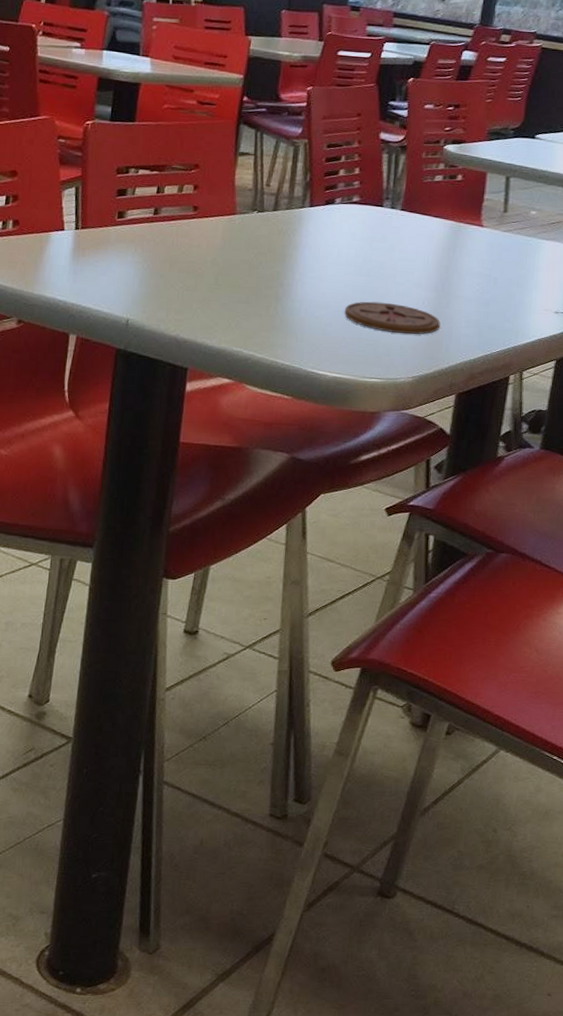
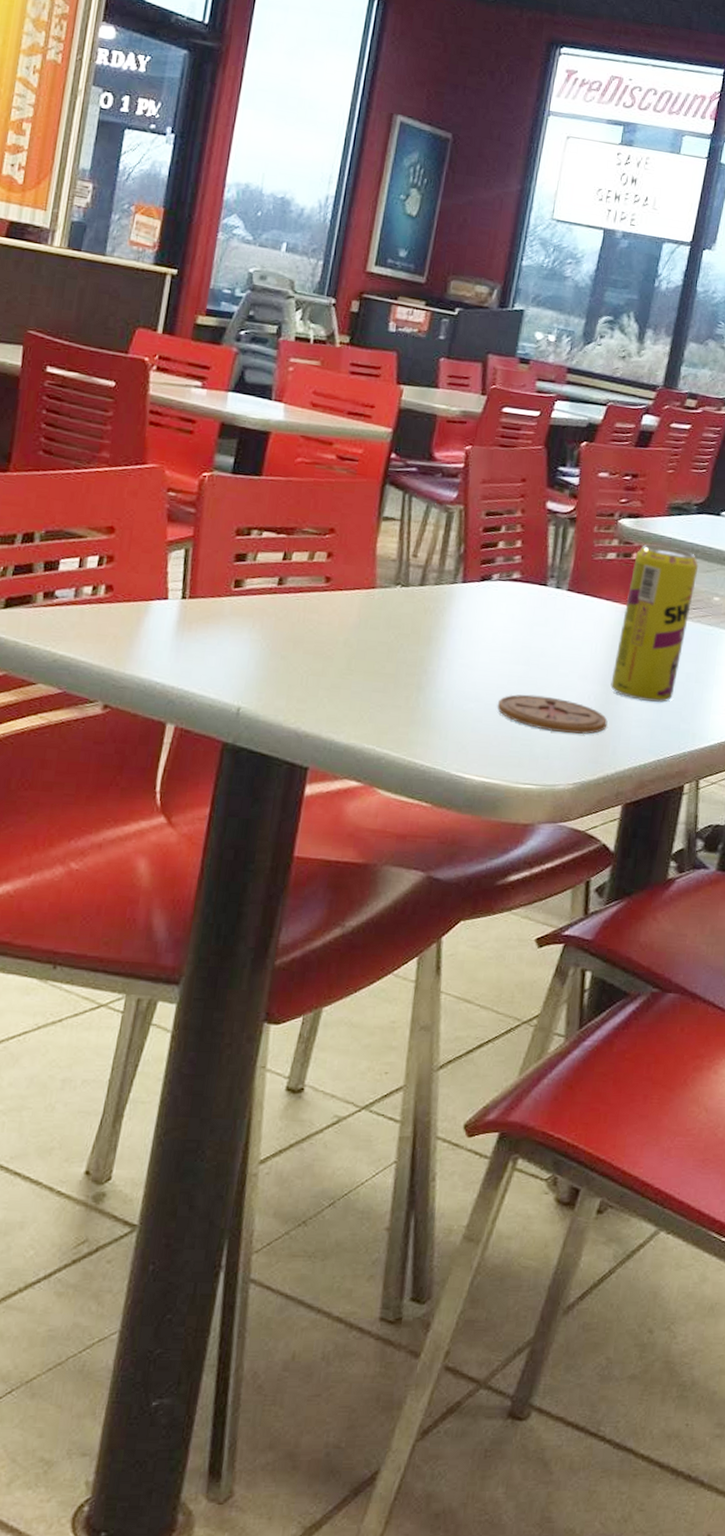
beverage can: none [442,166,517,305] -> present [610,544,699,702]

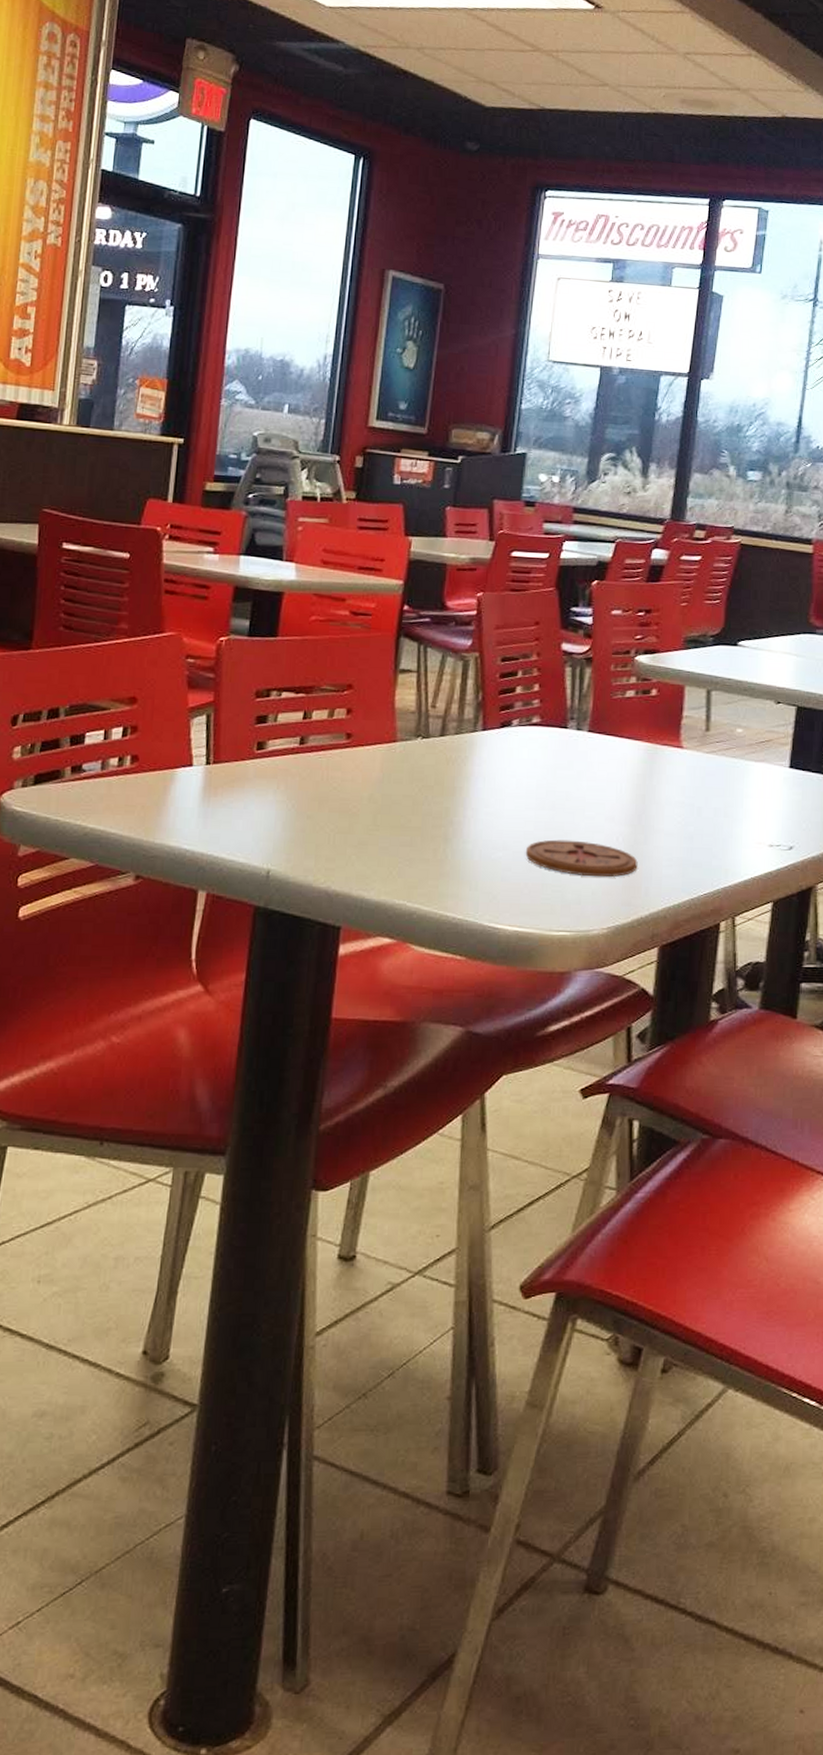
beverage can: present [610,544,699,702] -> none [638,679,719,839]

